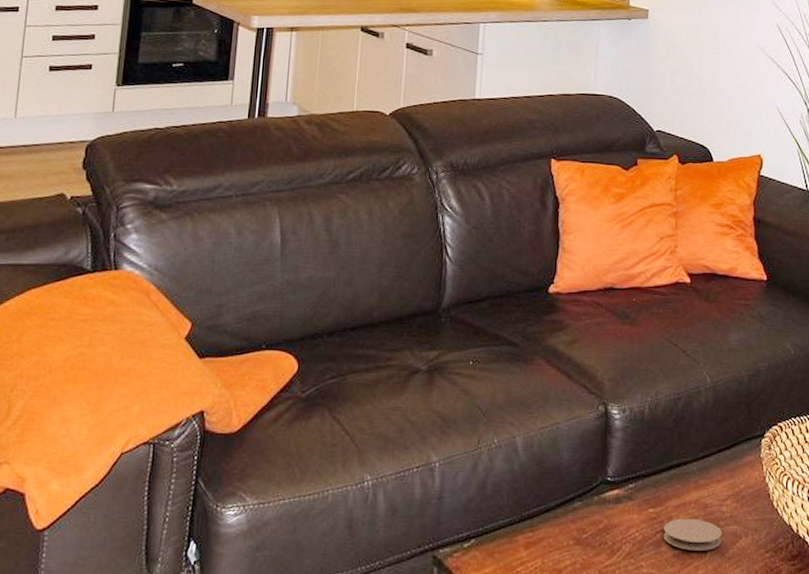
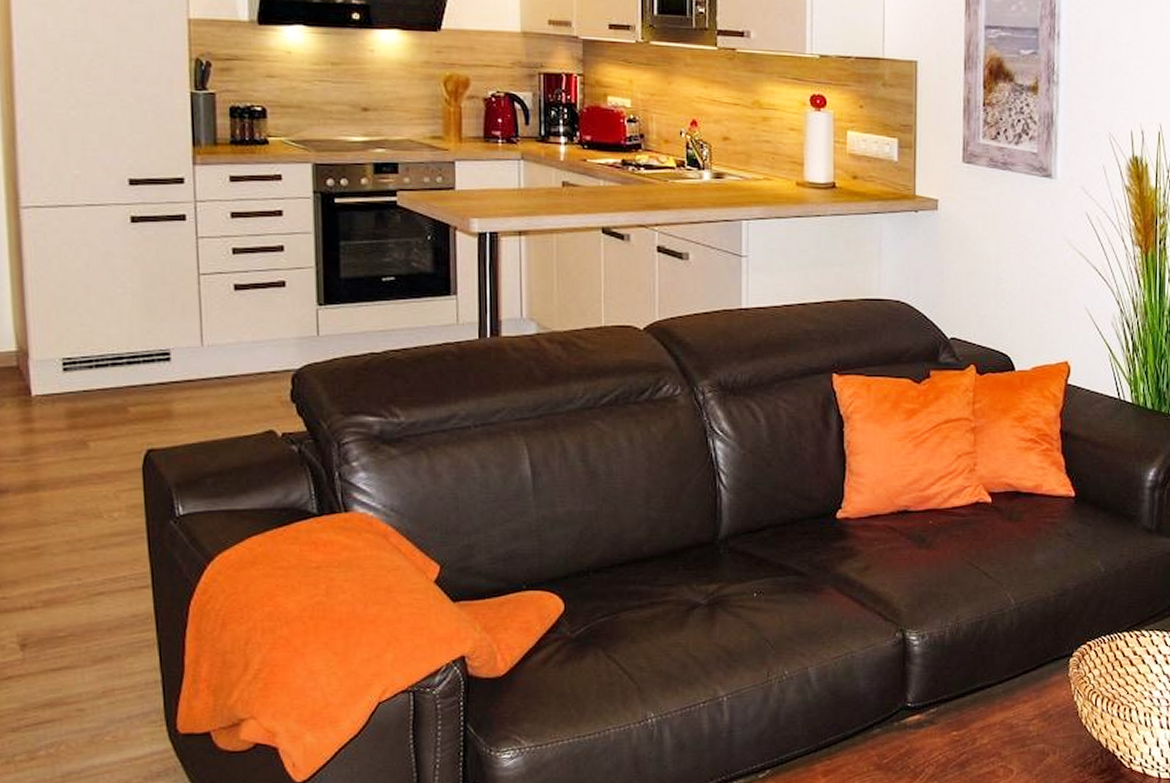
coaster: present [663,518,722,551] -> none [967,739,1029,770]

